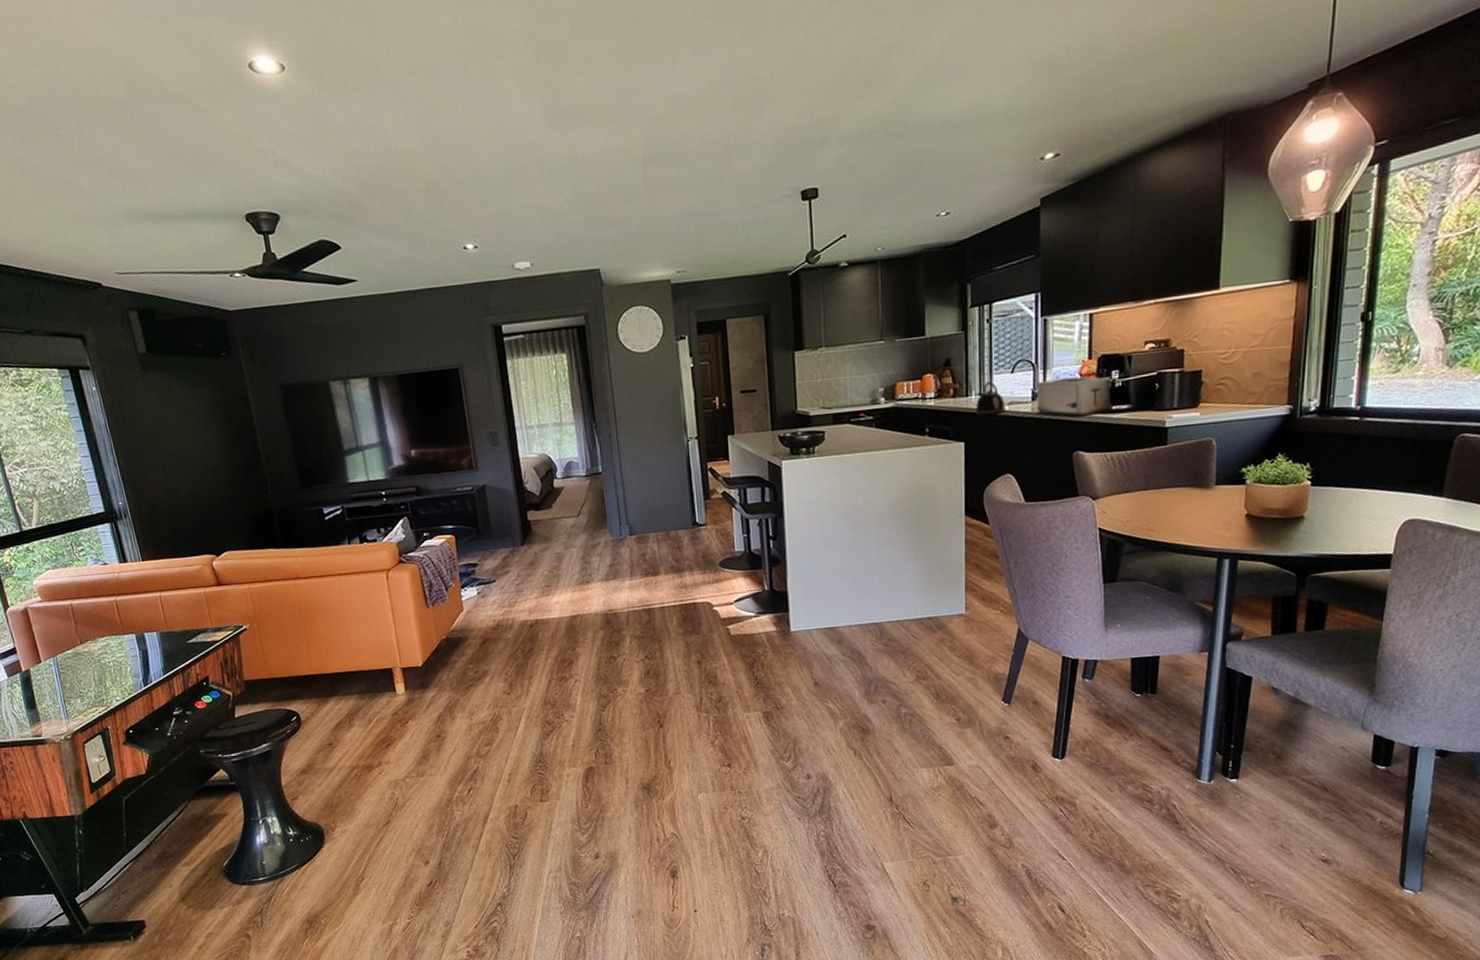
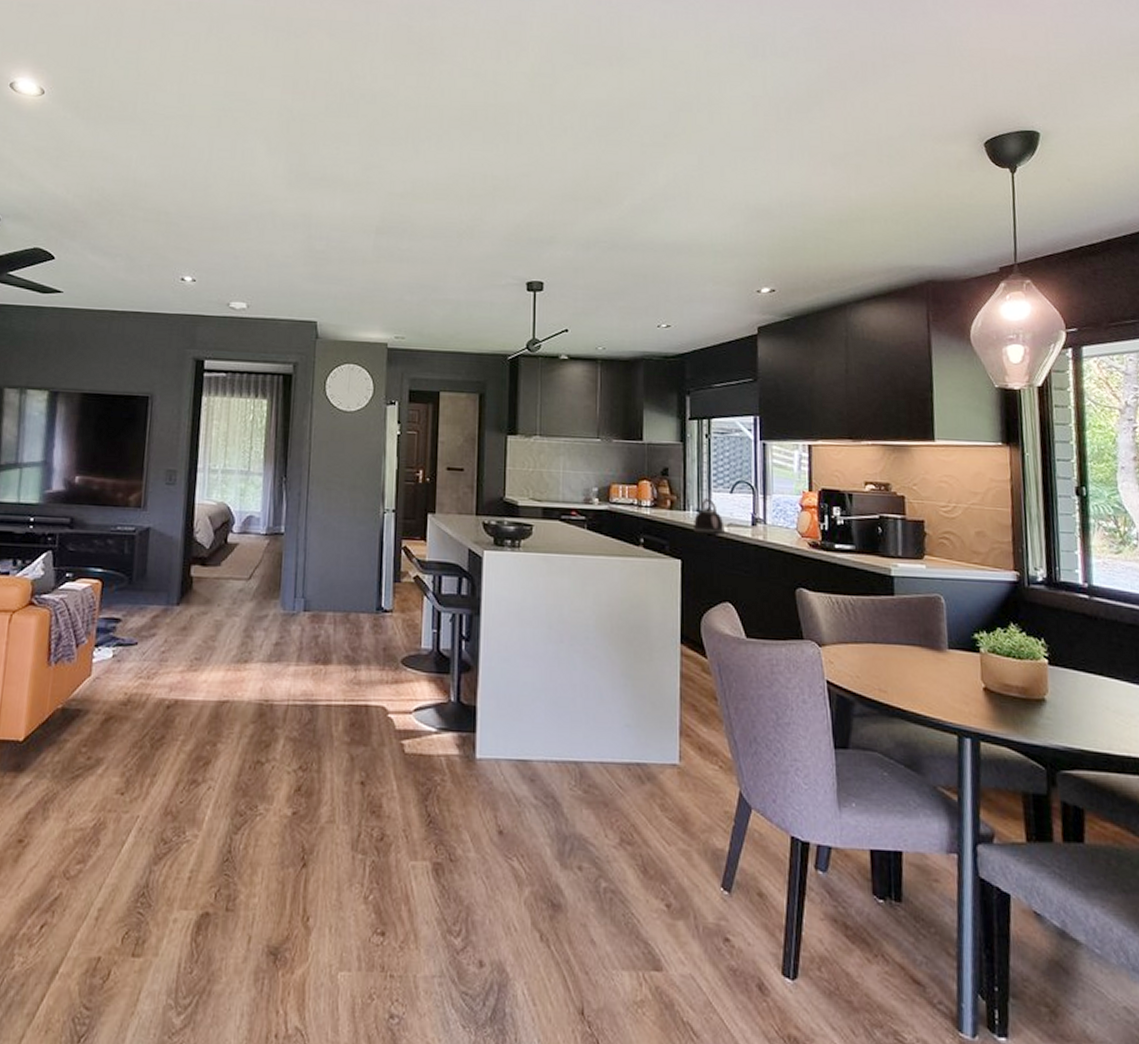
toaster: present [1036,376,1112,418] -> none [756,506,835,552]

